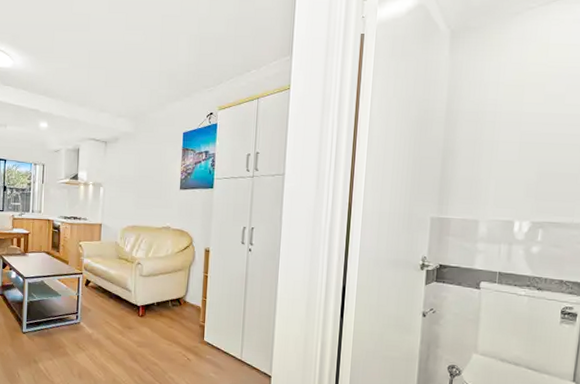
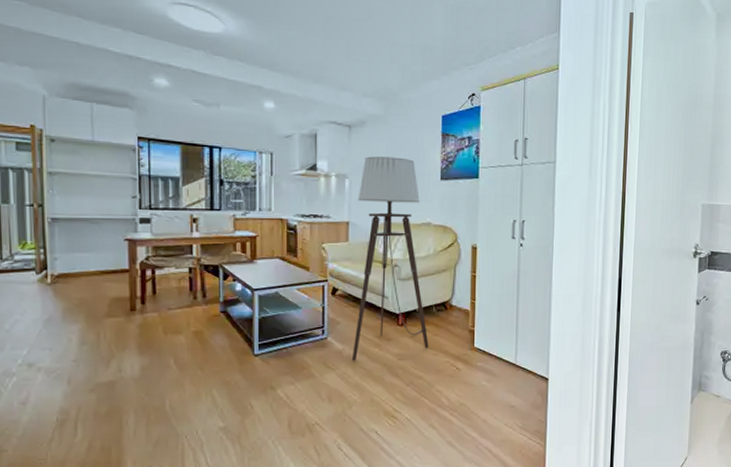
floor lamp: none [99,168,164,345] -> present [351,156,429,361]

